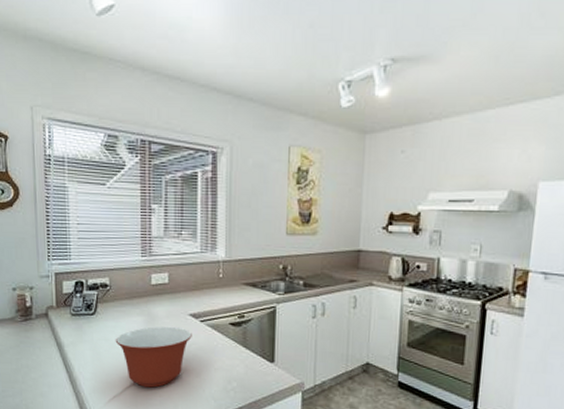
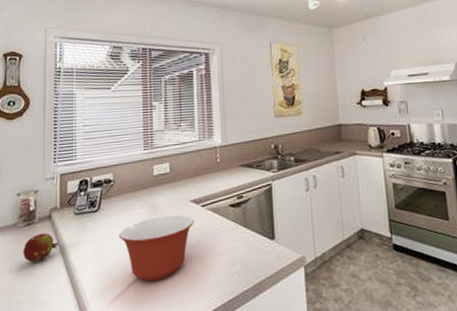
fruit: none [22,329,56,356] -> present [23,233,59,262]

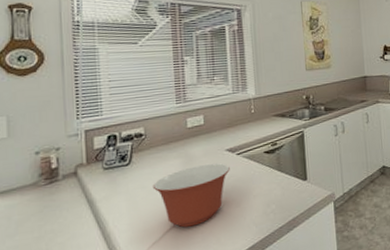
fruit: present [23,233,59,262] -> none [46,189,87,220]

